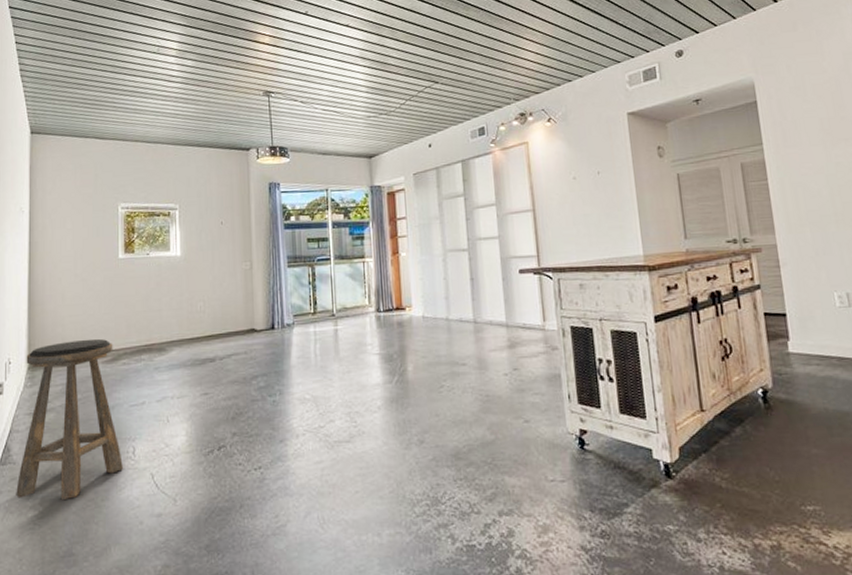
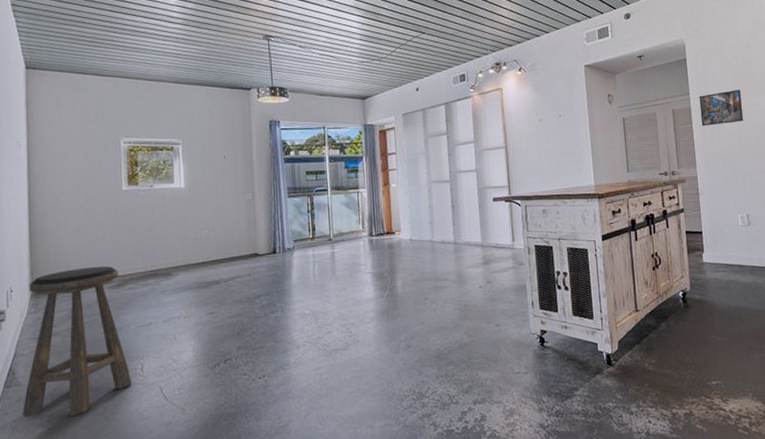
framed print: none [775,137,836,183] -> present [699,89,743,126]

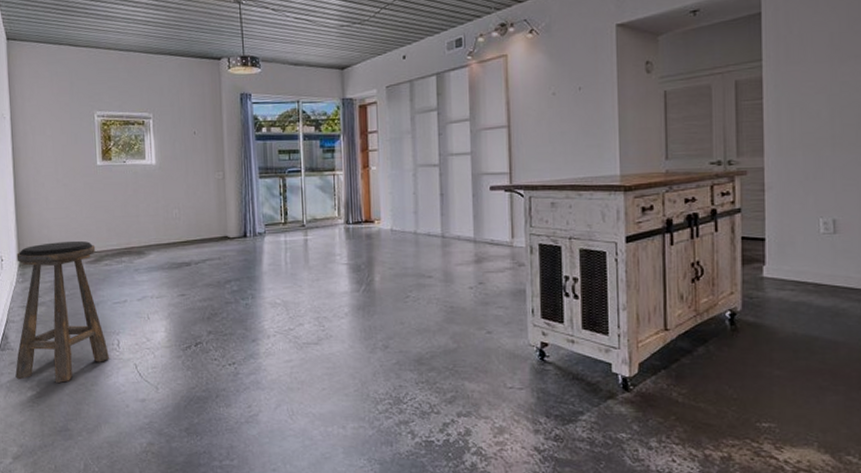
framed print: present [699,89,743,126] -> none [775,53,841,103]

